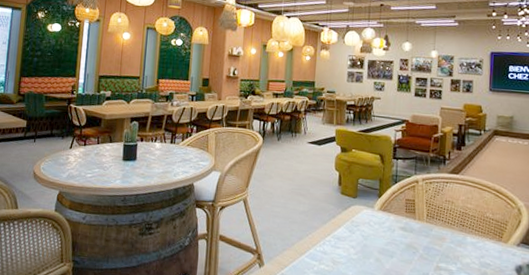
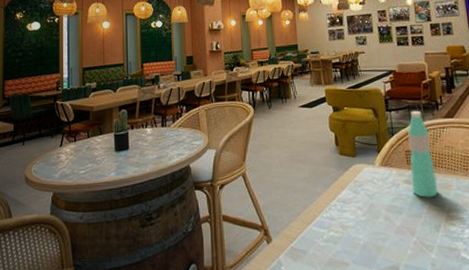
water bottle: none [406,162,433,247] -> present [408,110,439,198]

